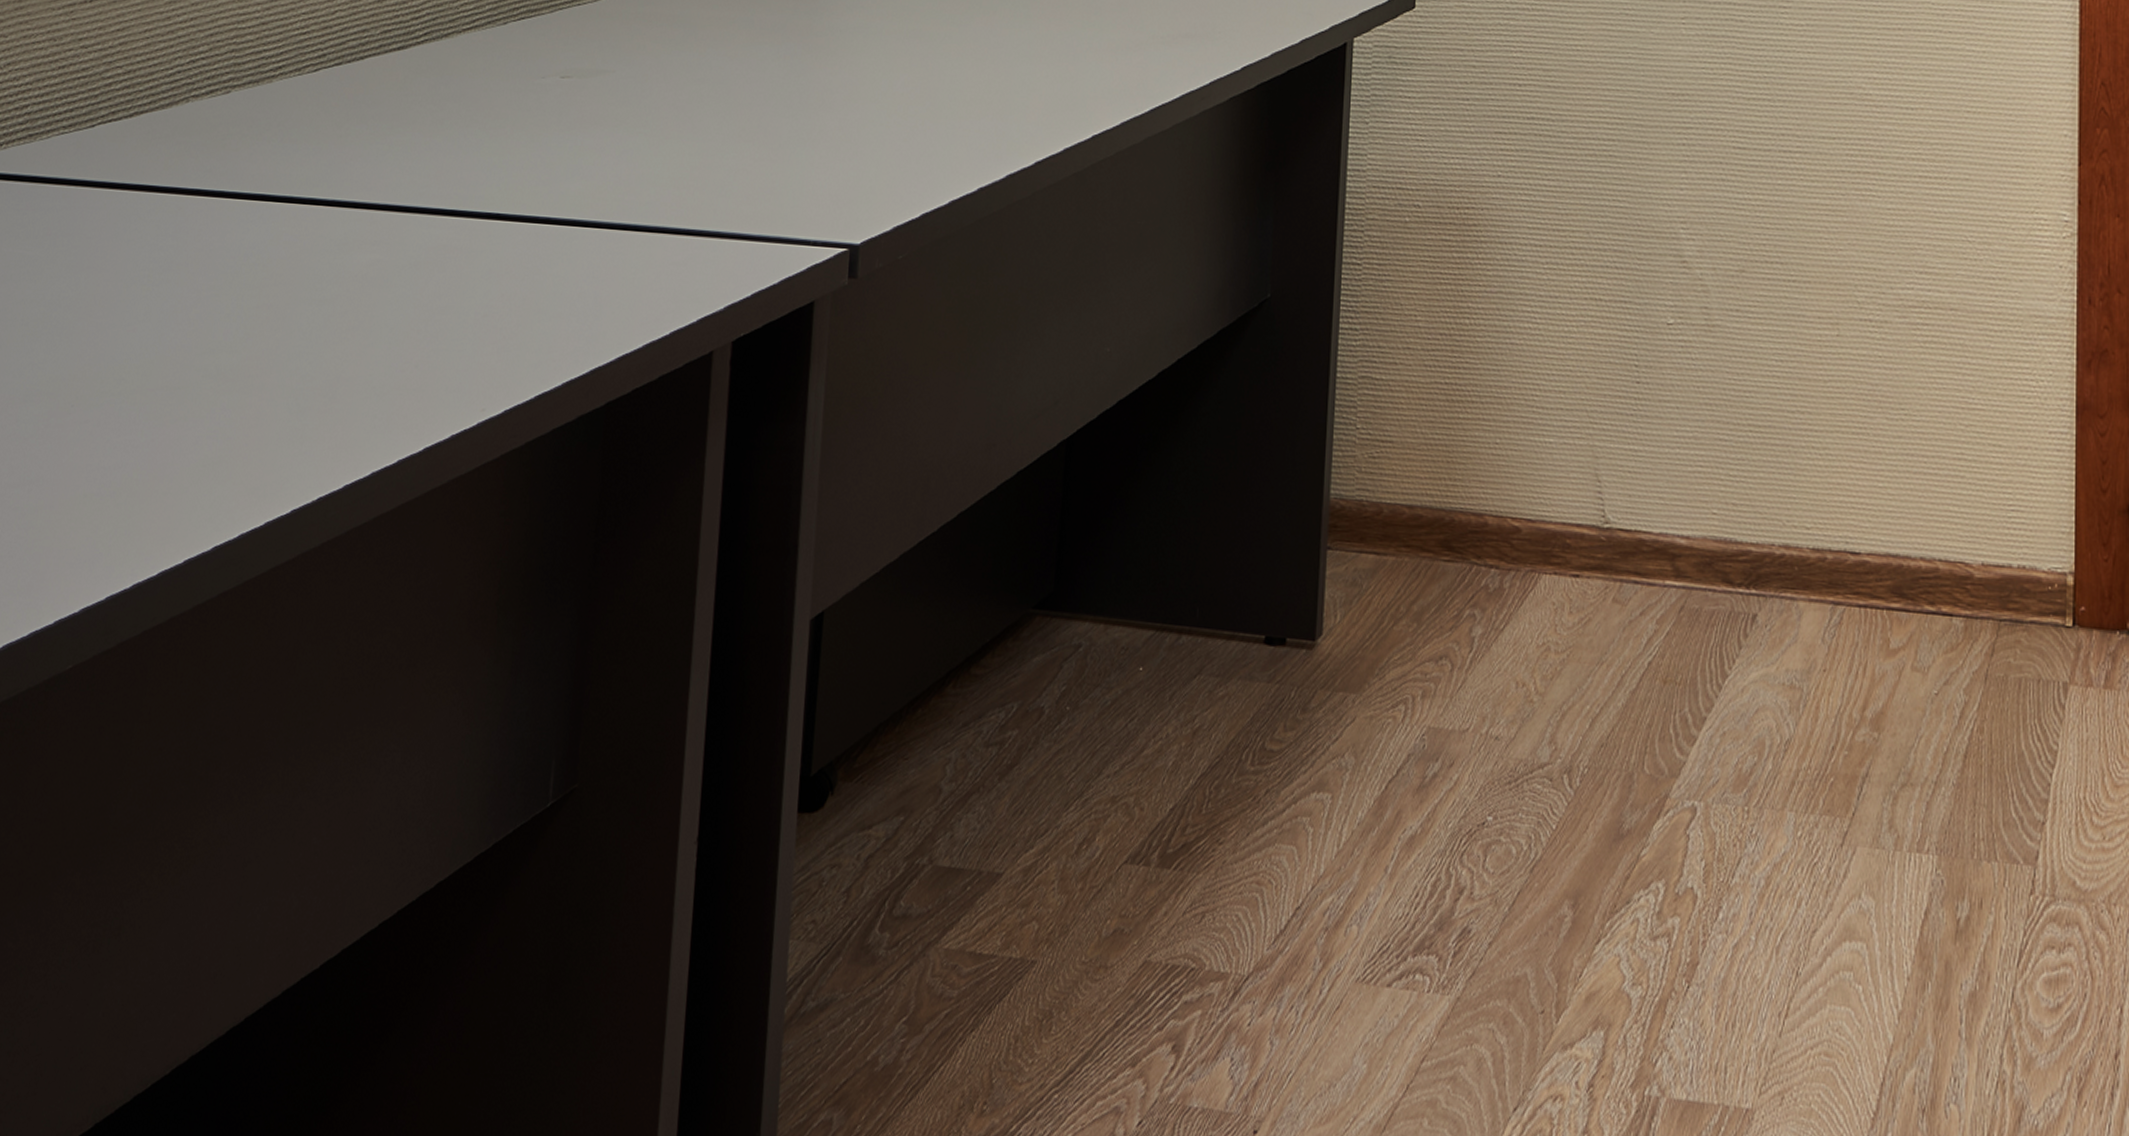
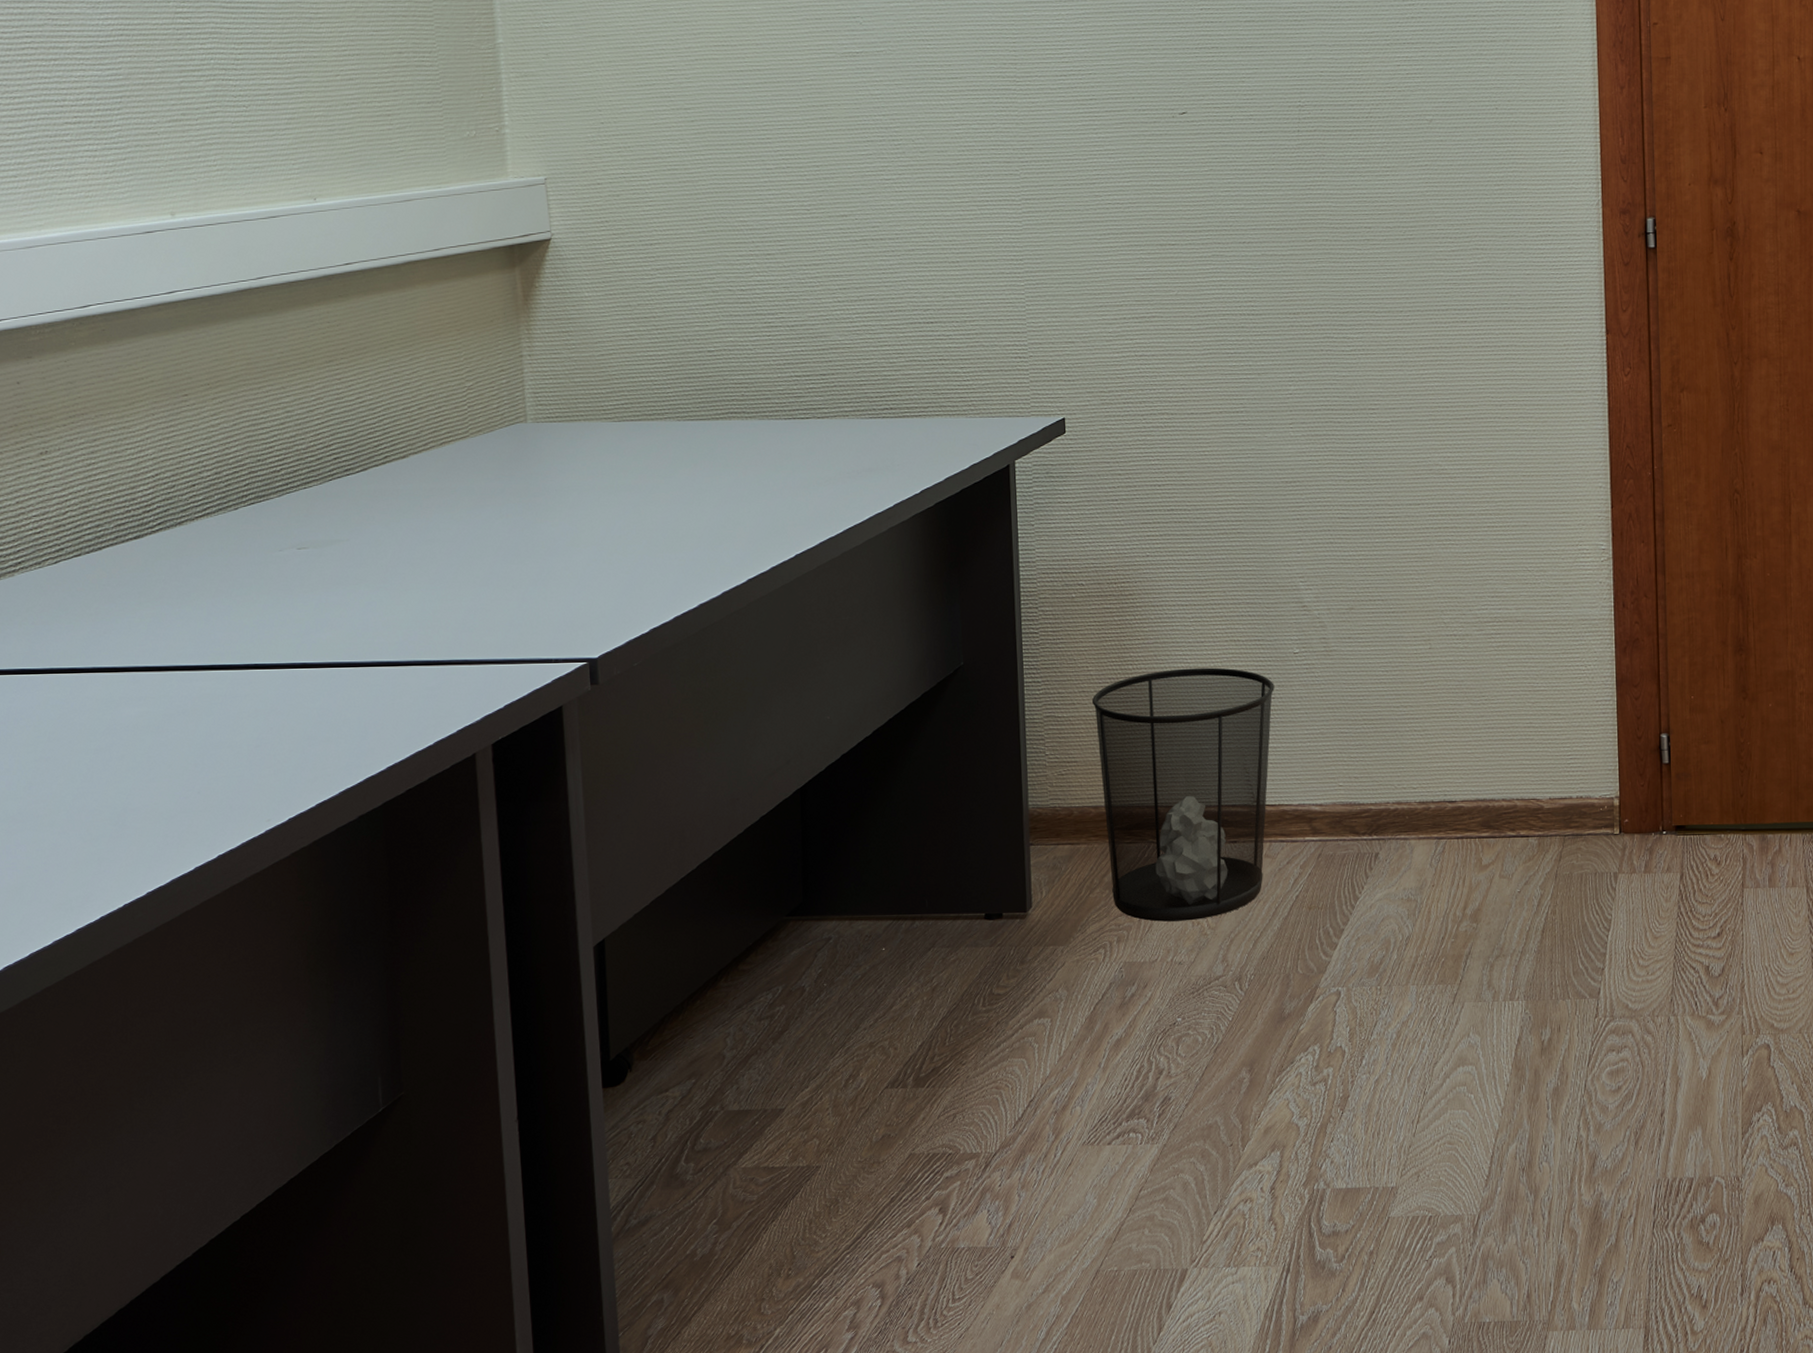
waste bin: none [1418,330,1641,680] -> present [1092,667,1275,922]

